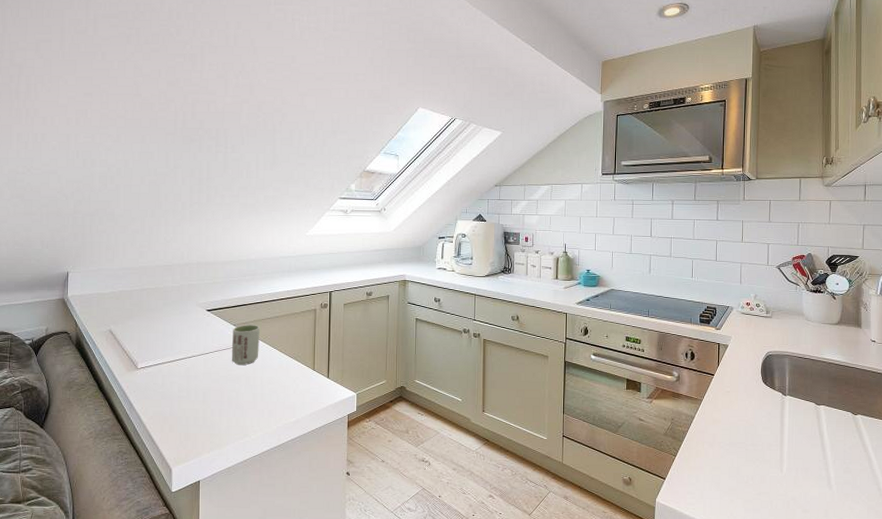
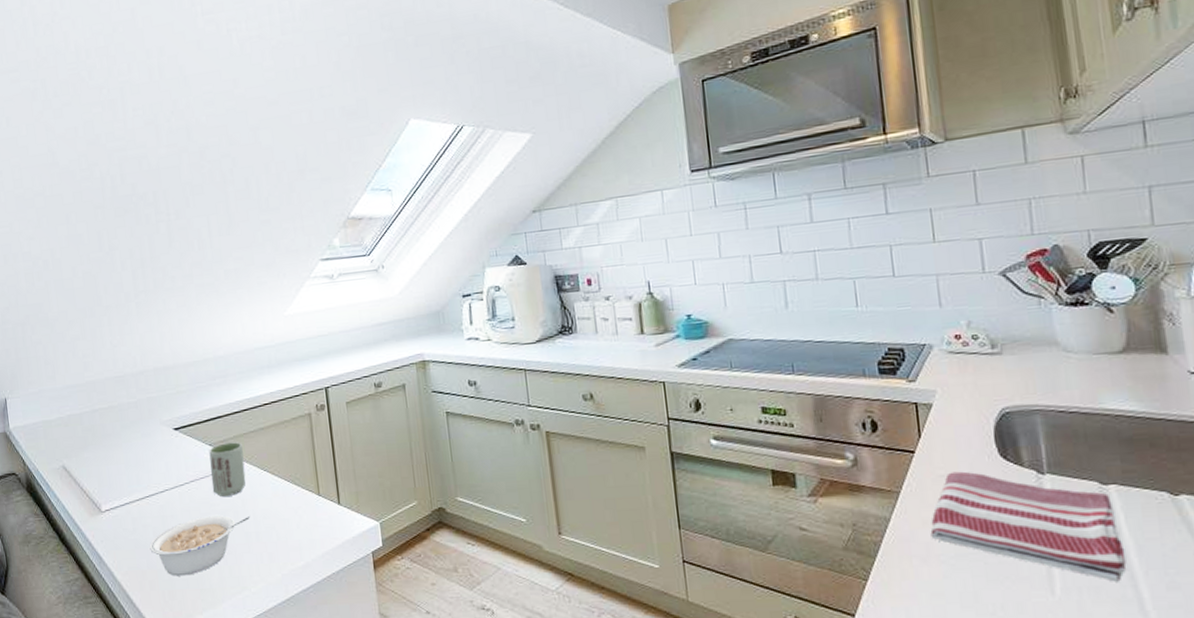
legume: none [174,379,259,423] -> present [149,515,251,576]
dish towel: none [717,390,824,466] -> present [930,471,1126,582]

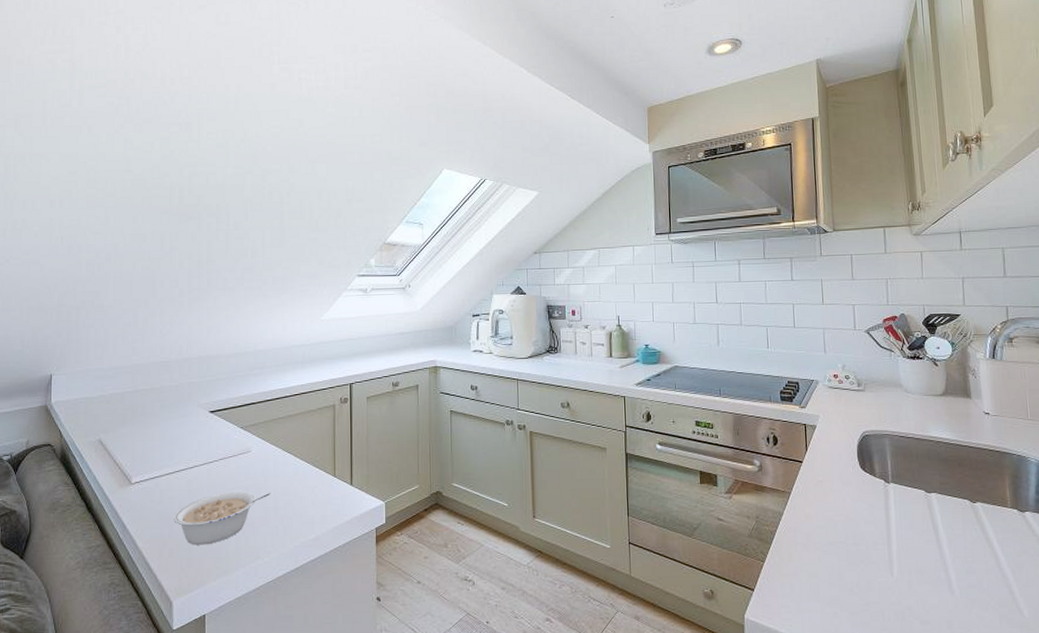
cup: present [209,442,246,497] -> none [239,426,271,474]
dish towel: present [930,471,1126,582] -> none [810,478,941,567]

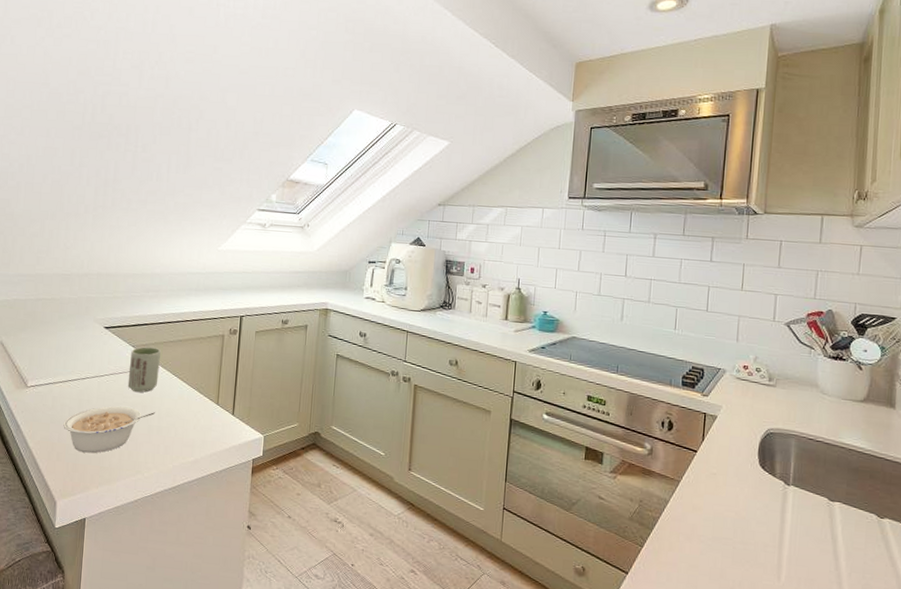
cup: none [239,426,271,474] -> present [127,346,161,393]

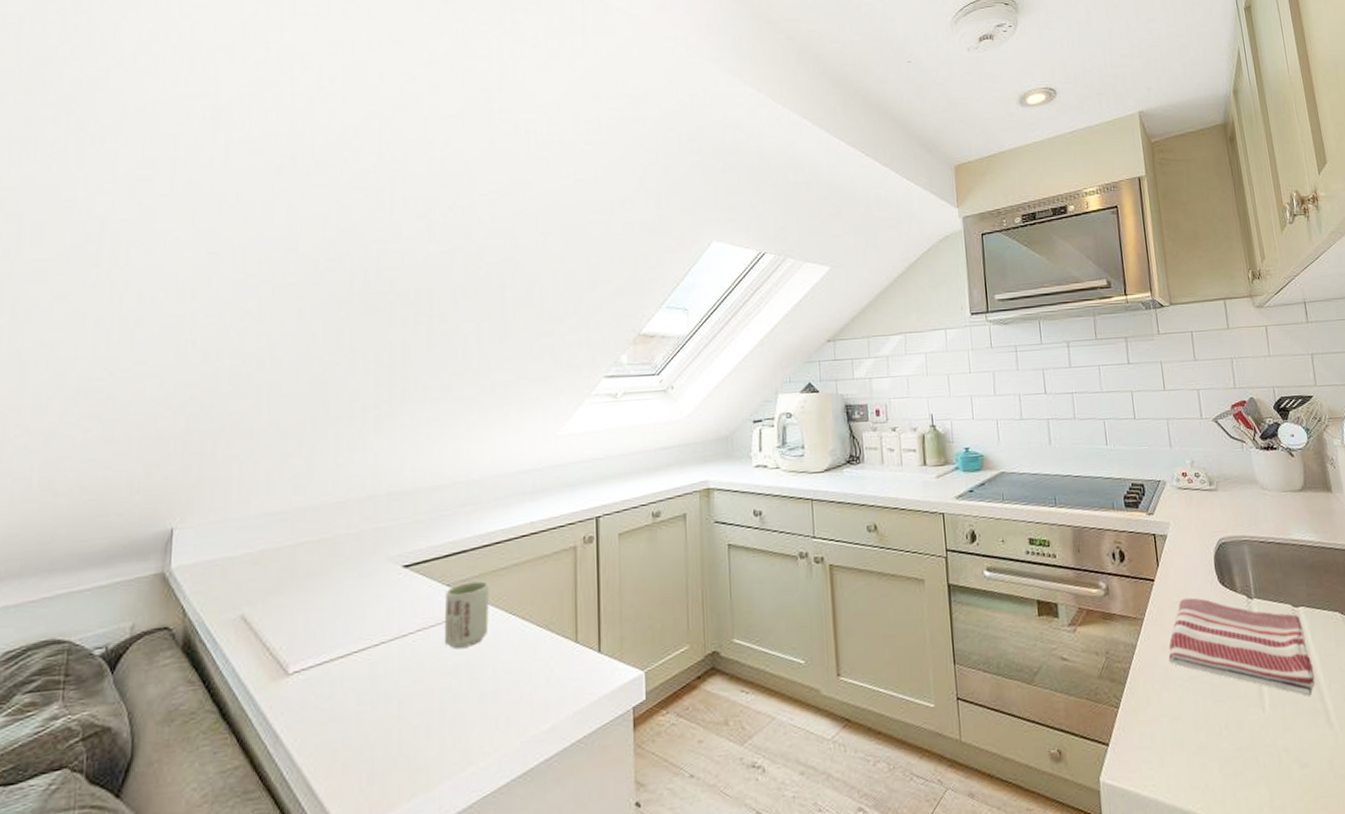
legume: present [63,405,156,454] -> none [349,671,489,754]
dish towel: none [697,472,837,578] -> present [1168,597,1315,696]

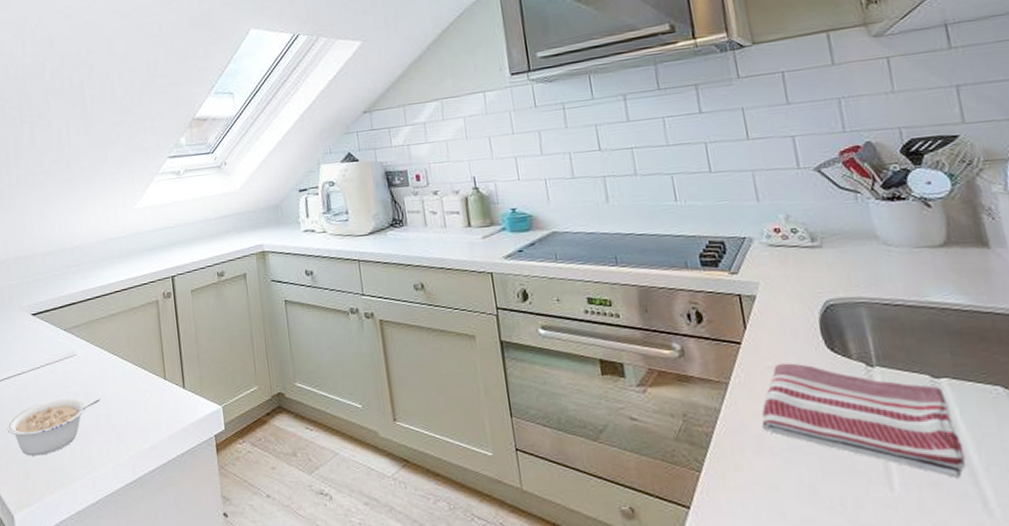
legume: none [349,671,489,754] -> present [7,397,101,456]
cup: present [444,581,489,649] -> none [63,327,98,379]

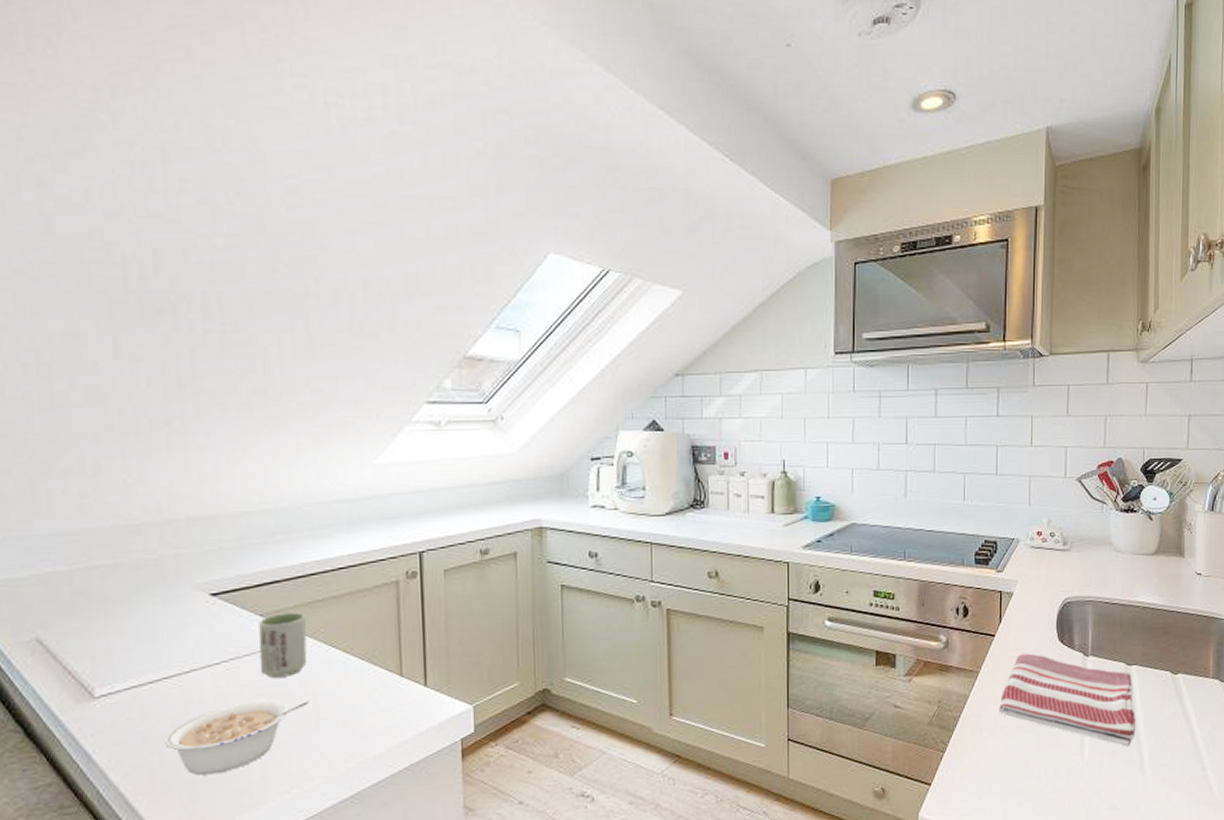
cup: none [63,327,98,379] -> present [258,612,308,678]

